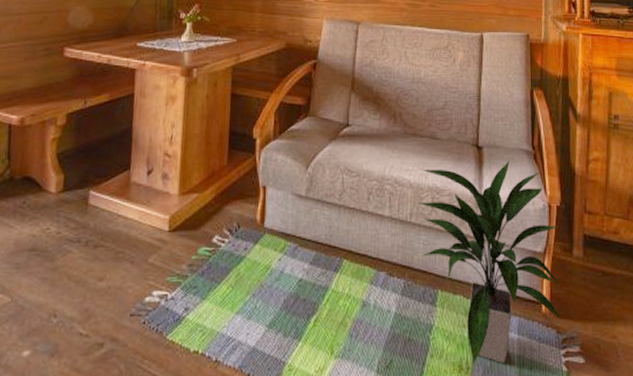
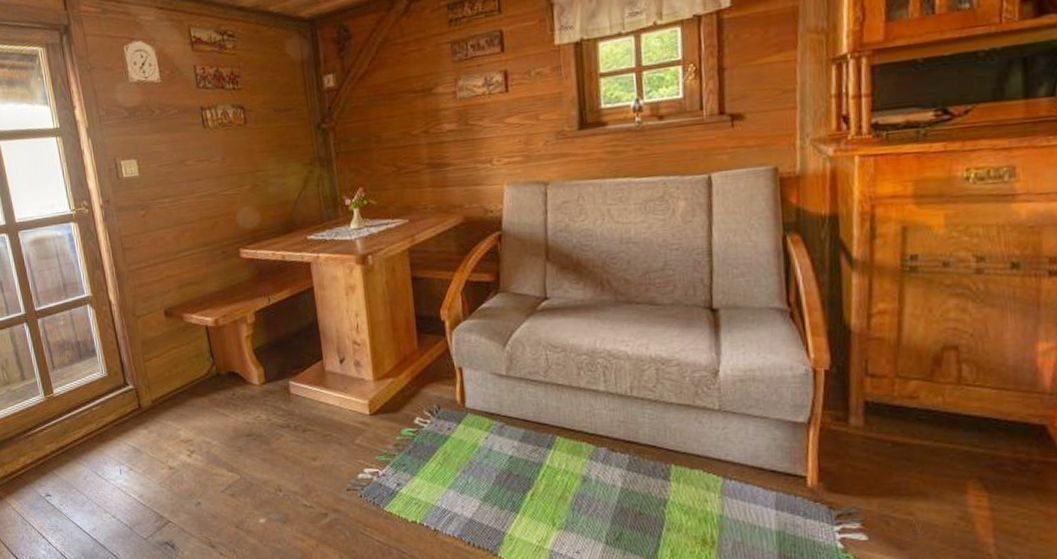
indoor plant: present [419,160,561,364] -> none [640,321,834,538]

